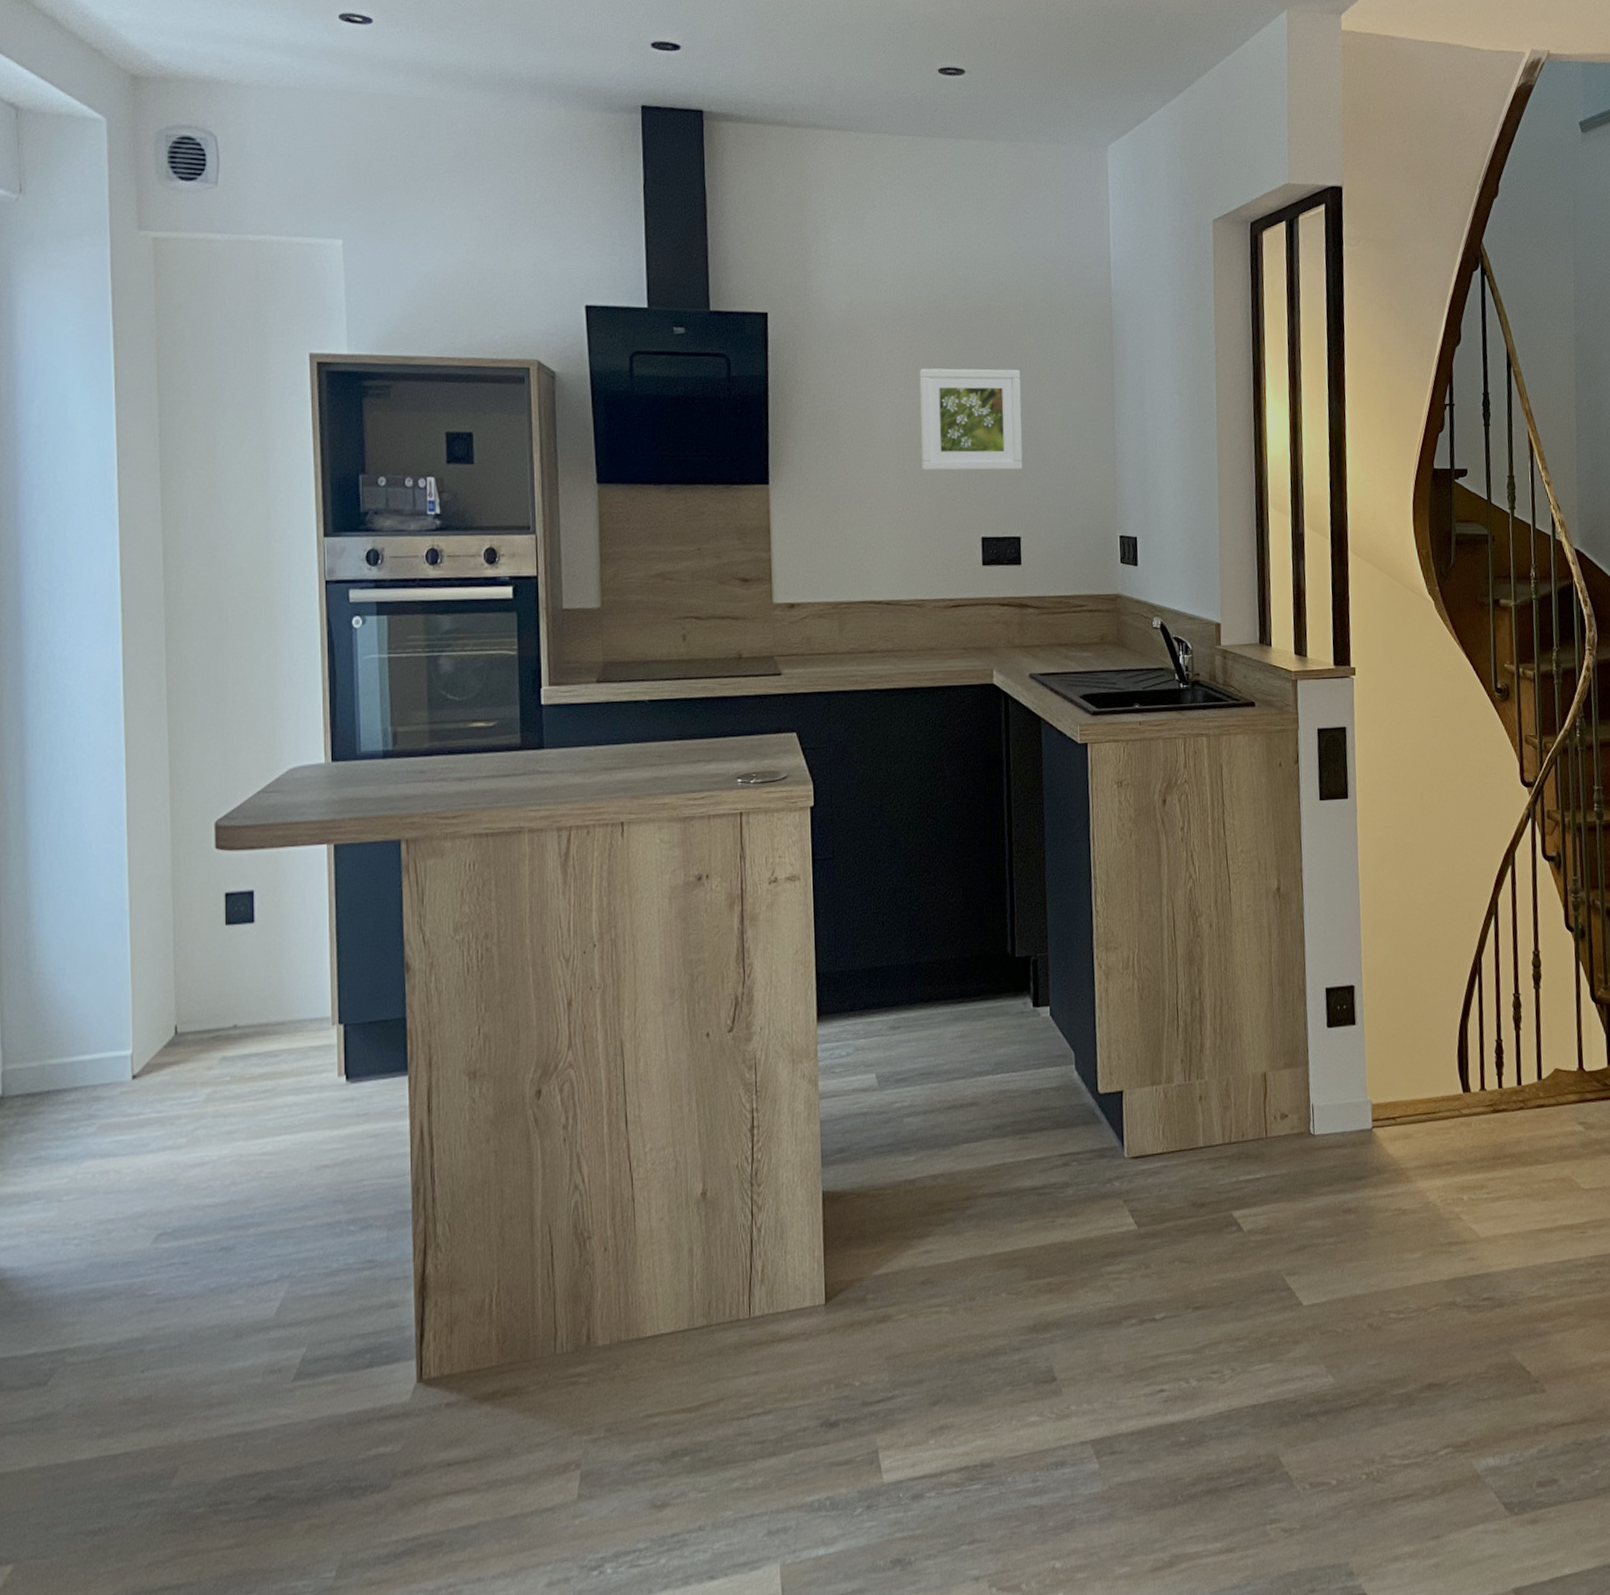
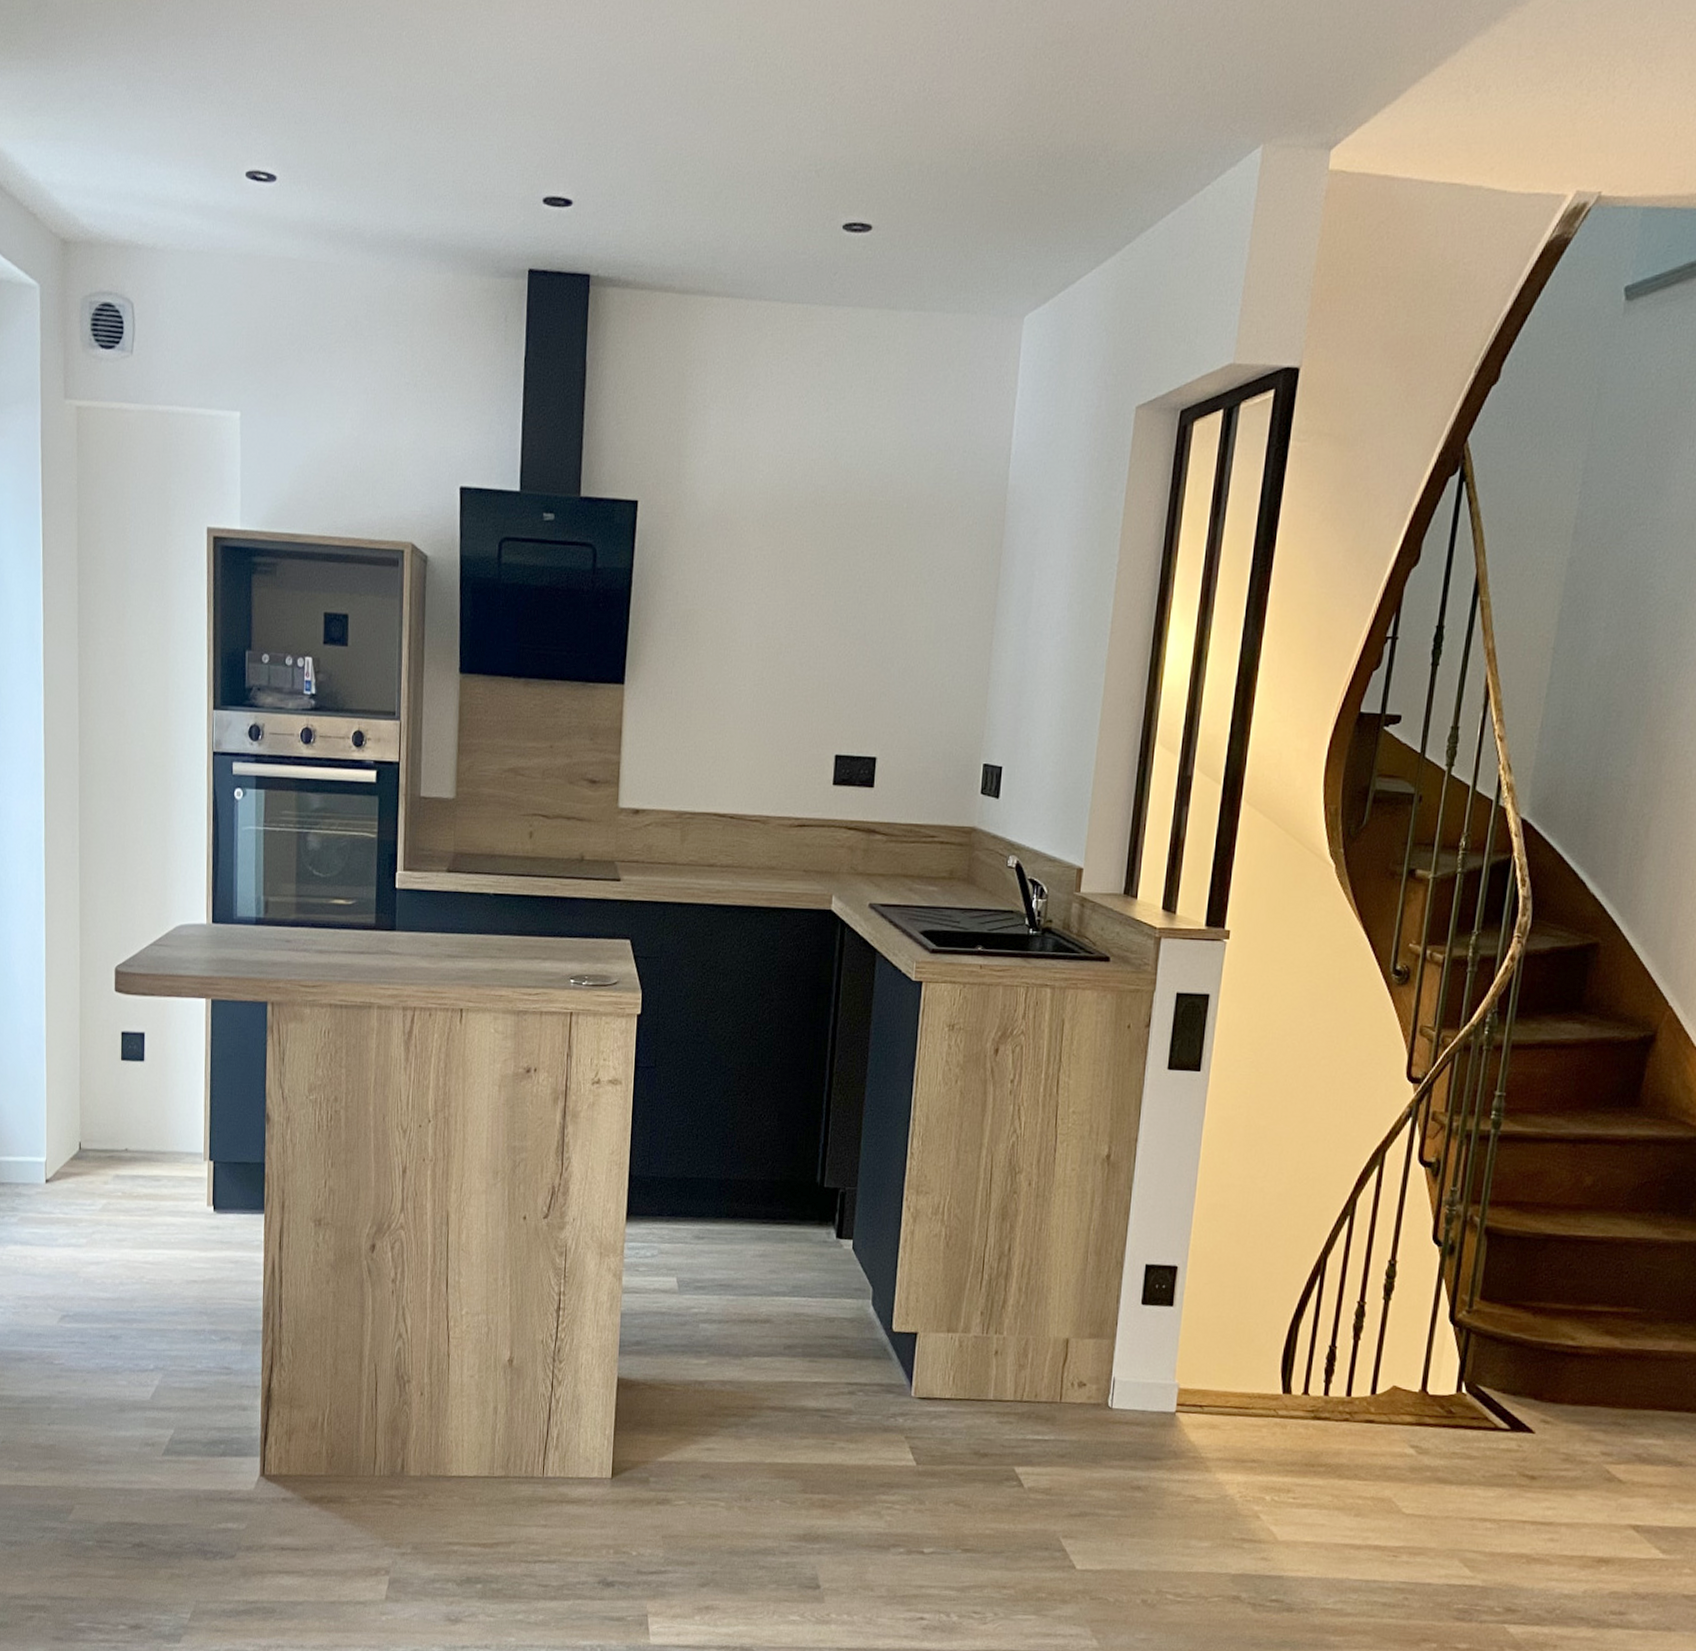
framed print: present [919,368,1023,471] -> none [780,567,897,685]

